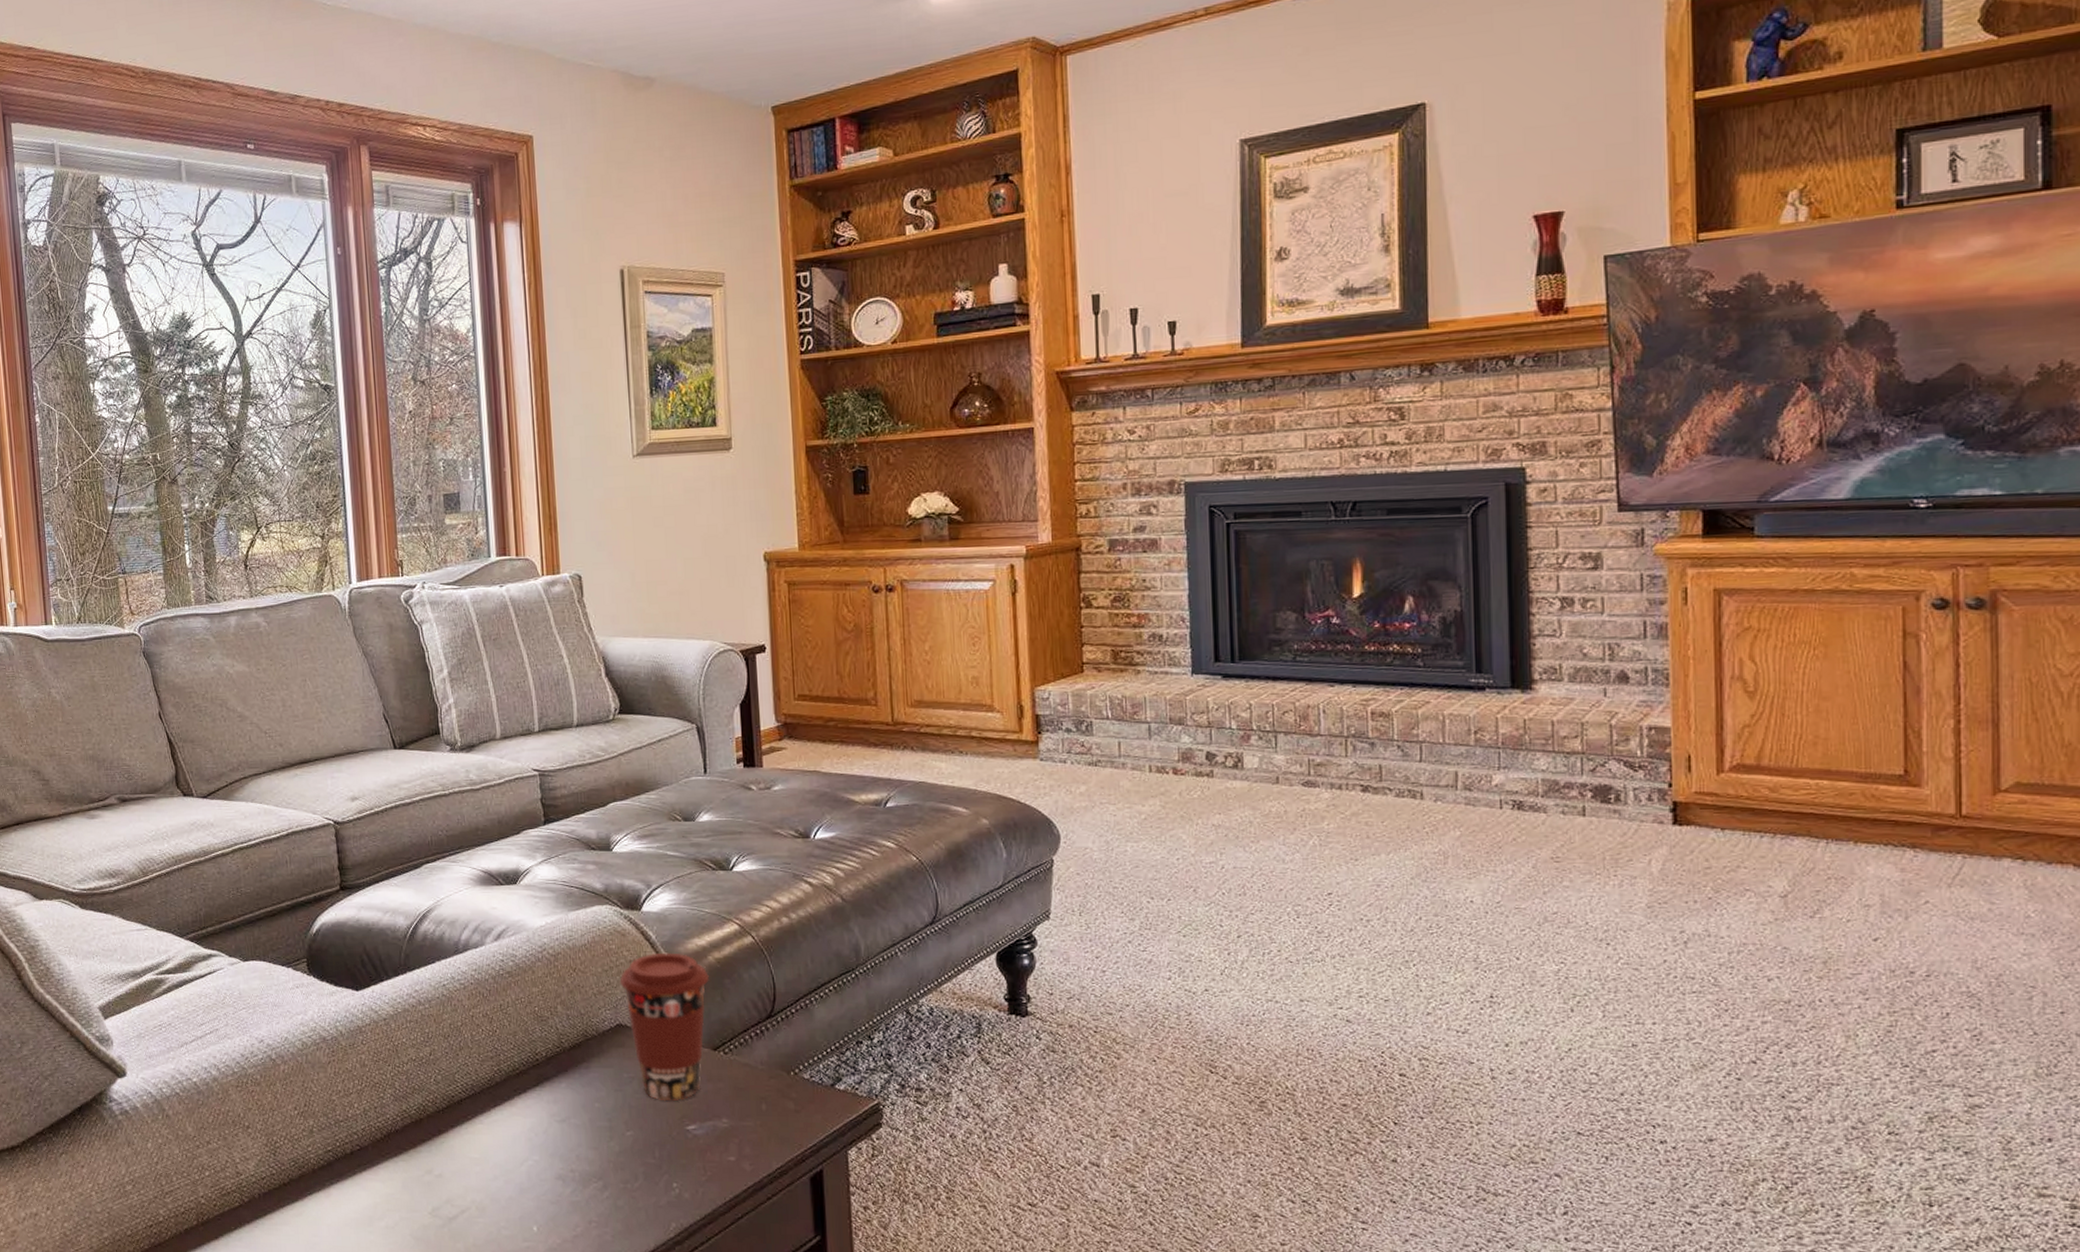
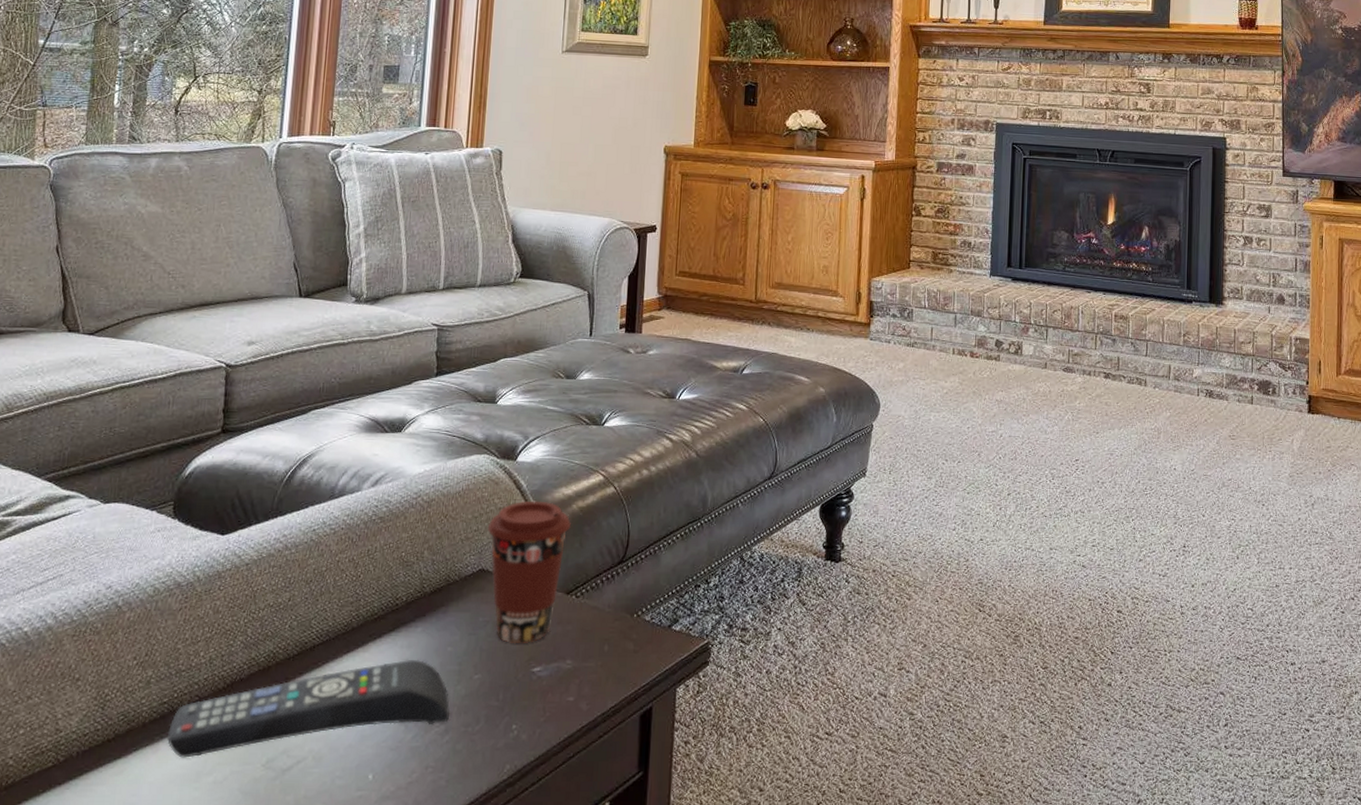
remote control: none [336,1114,606,1203] -> present [166,659,450,758]

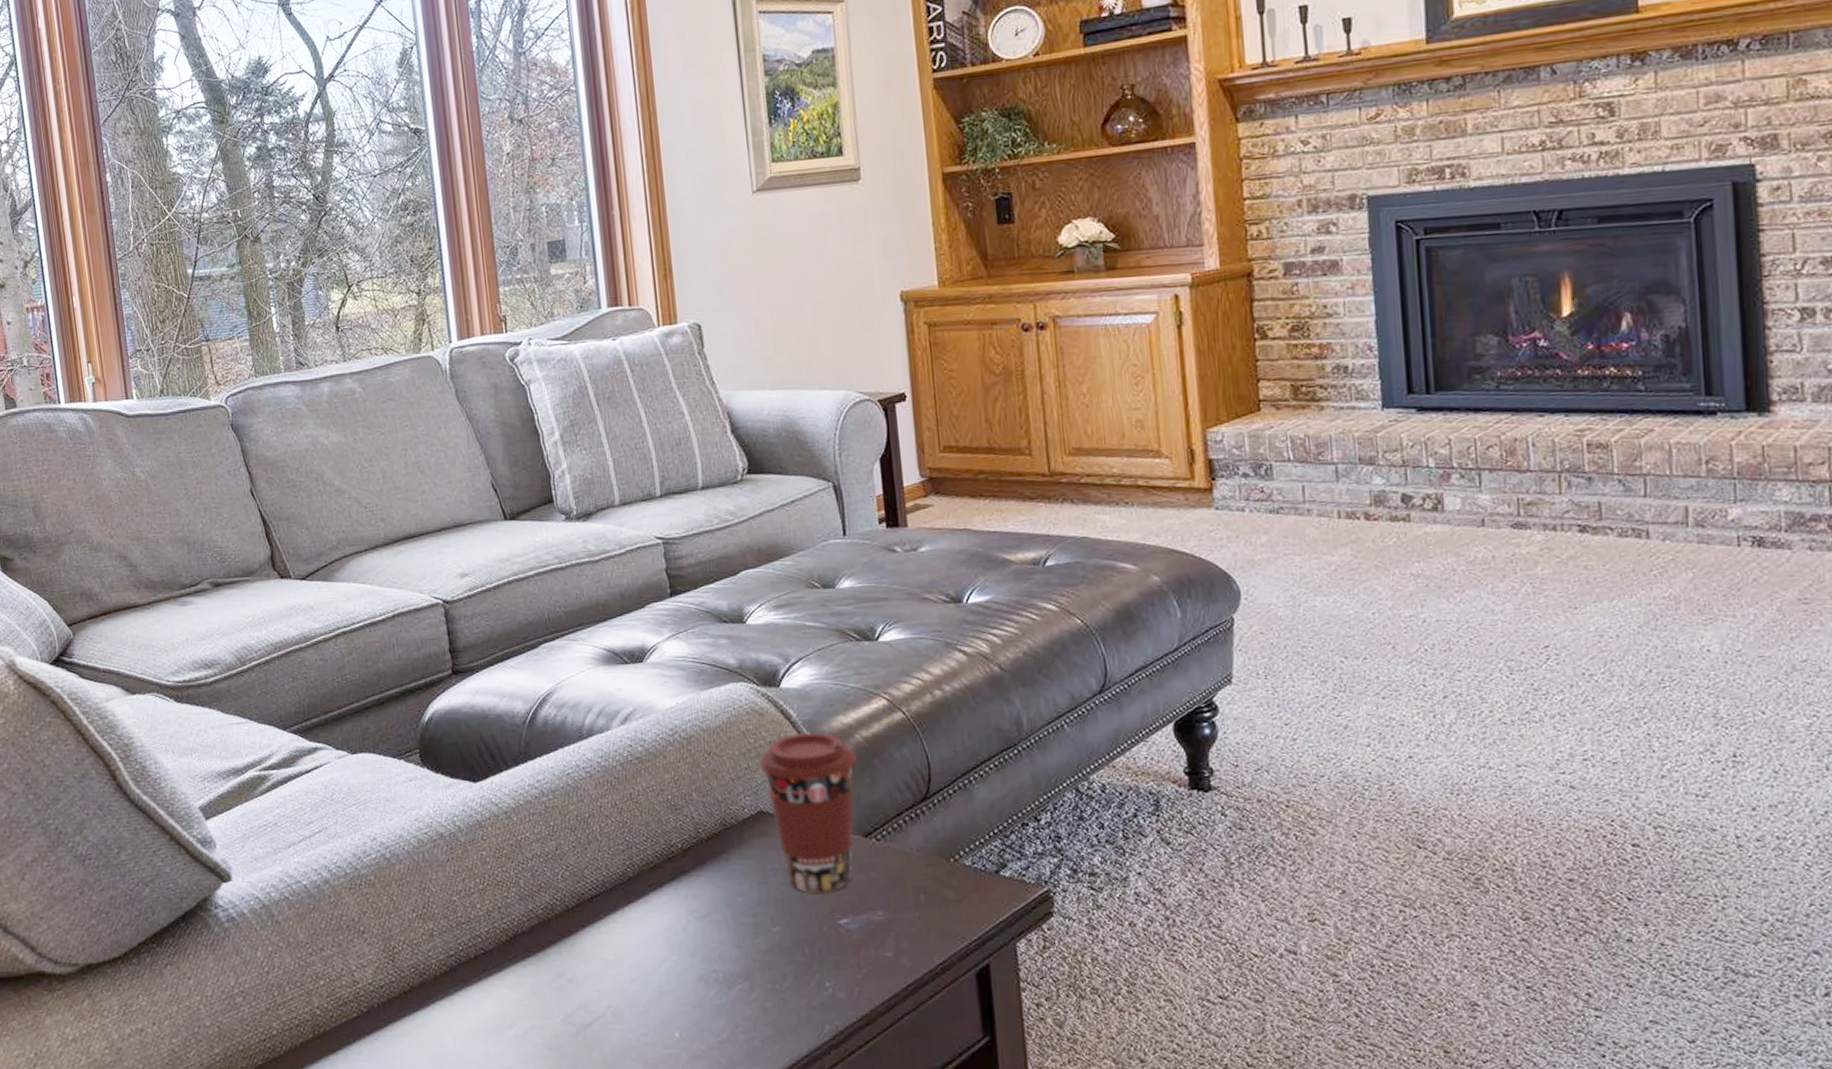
remote control: present [166,659,450,758] -> none [460,910,752,1011]

